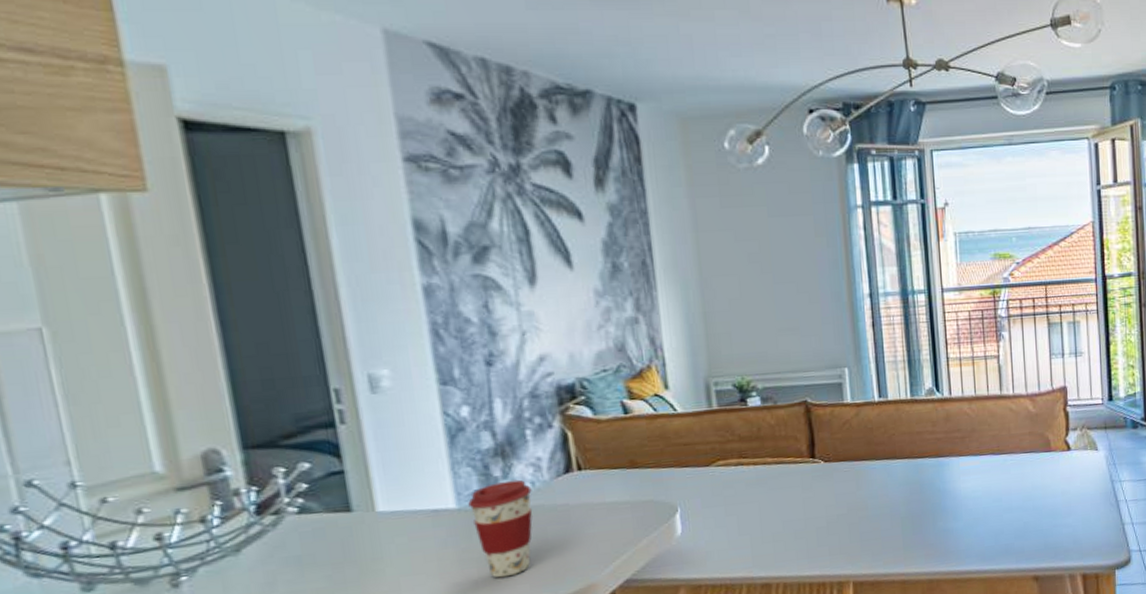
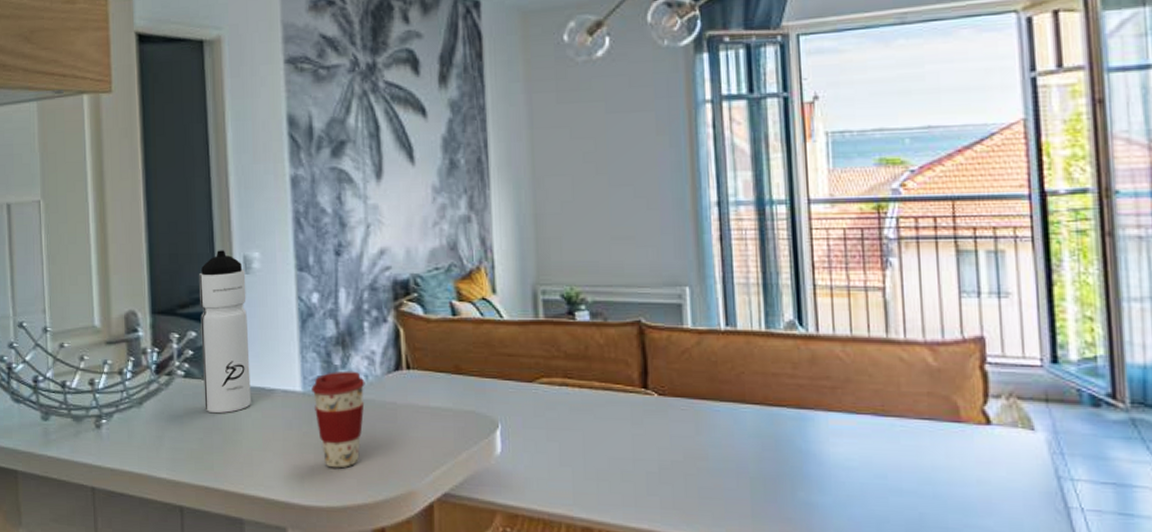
water bottle: none [307,370,393,547] -> present [199,250,251,414]

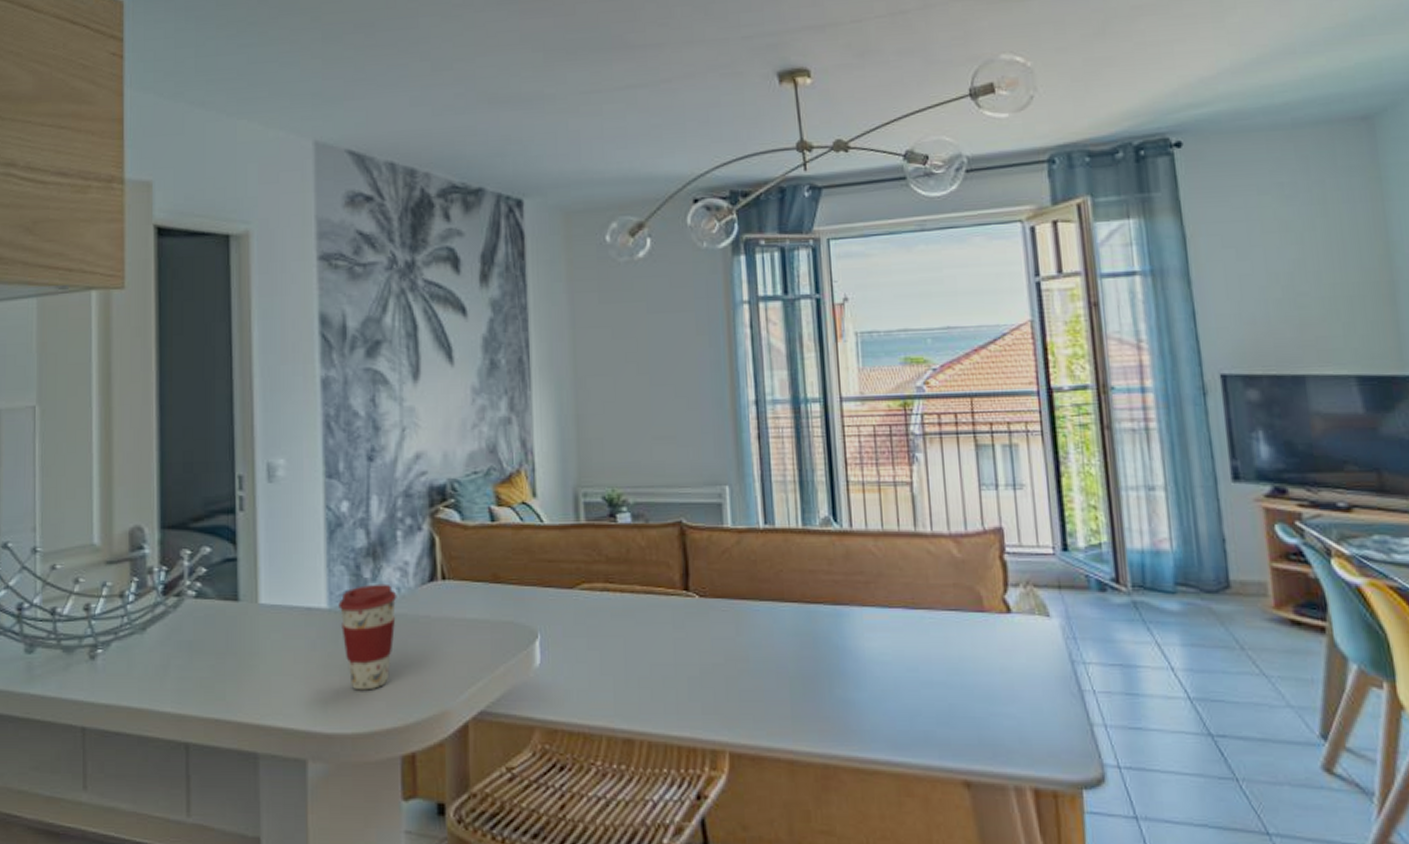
water bottle: present [199,250,251,414] -> none [216,457,271,637]

